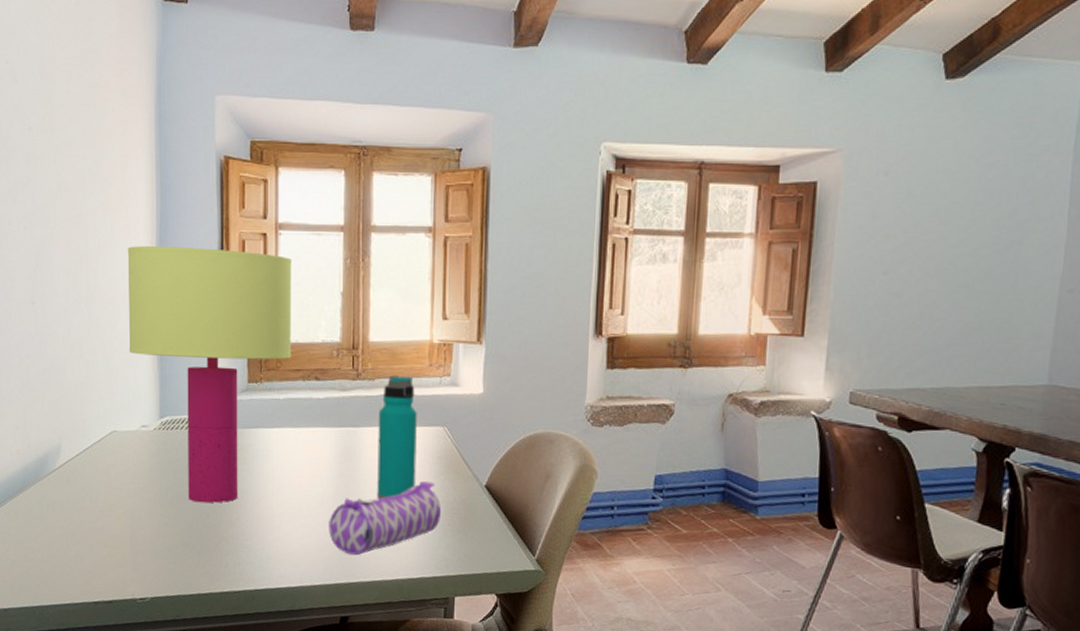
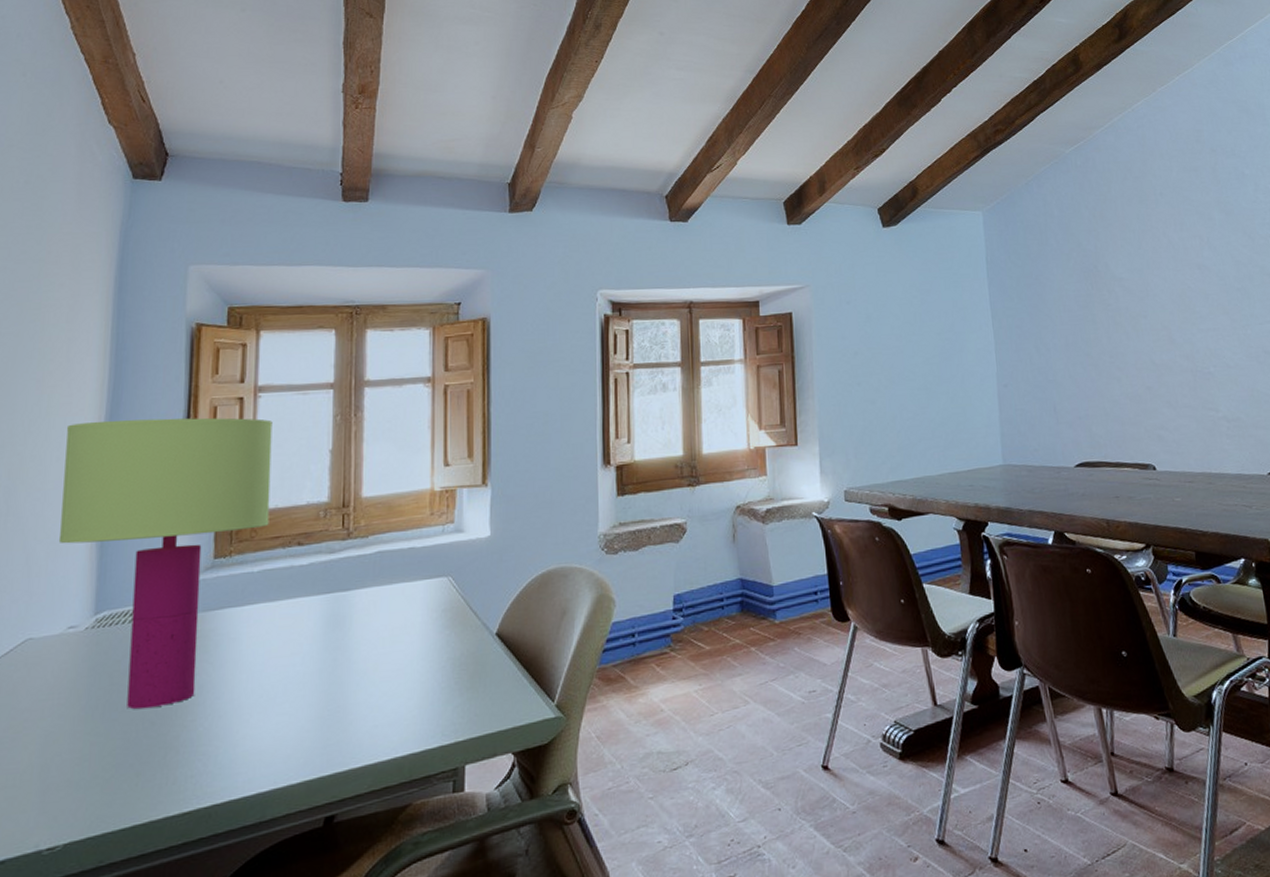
pencil case: present [329,481,441,556] -> none [311,639,446,740]
water bottle: present [377,375,417,500] -> none [371,528,417,669]

